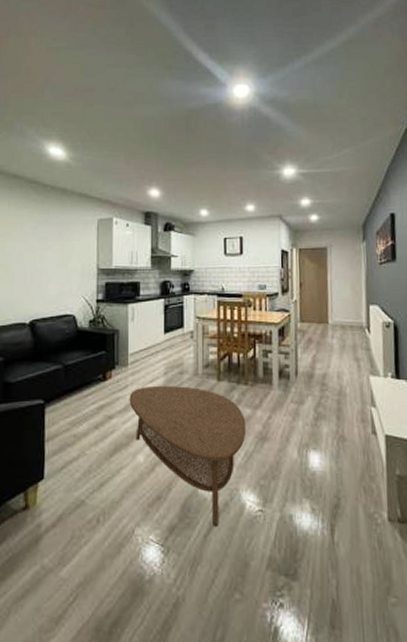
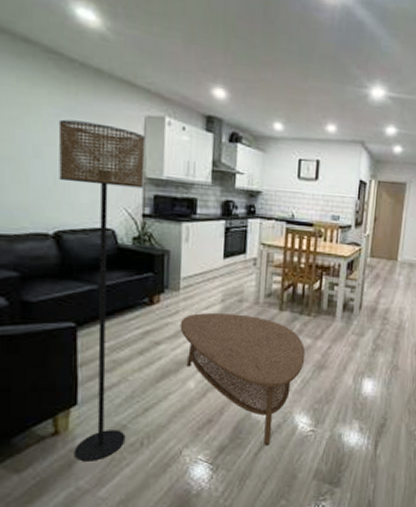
floor lamp: none [34,230,98,538] -> present [58,119,146,462]

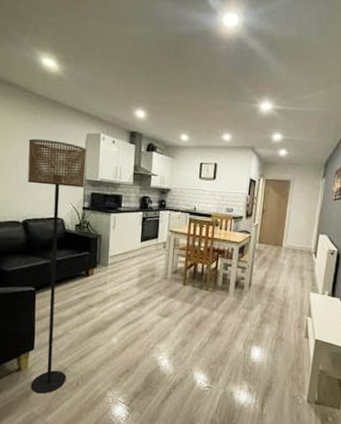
coffee table: present [180,313,306,446] -> none [107,284,204,396]

